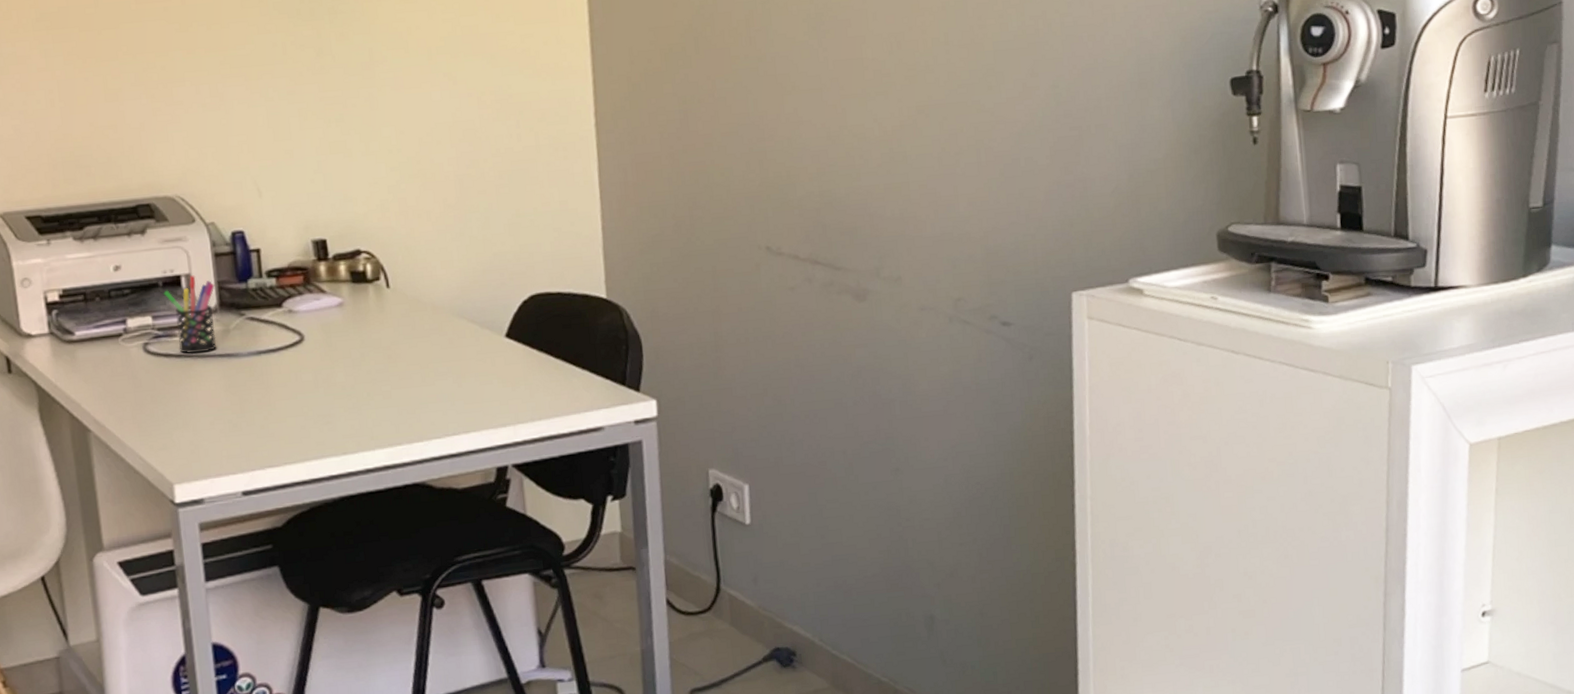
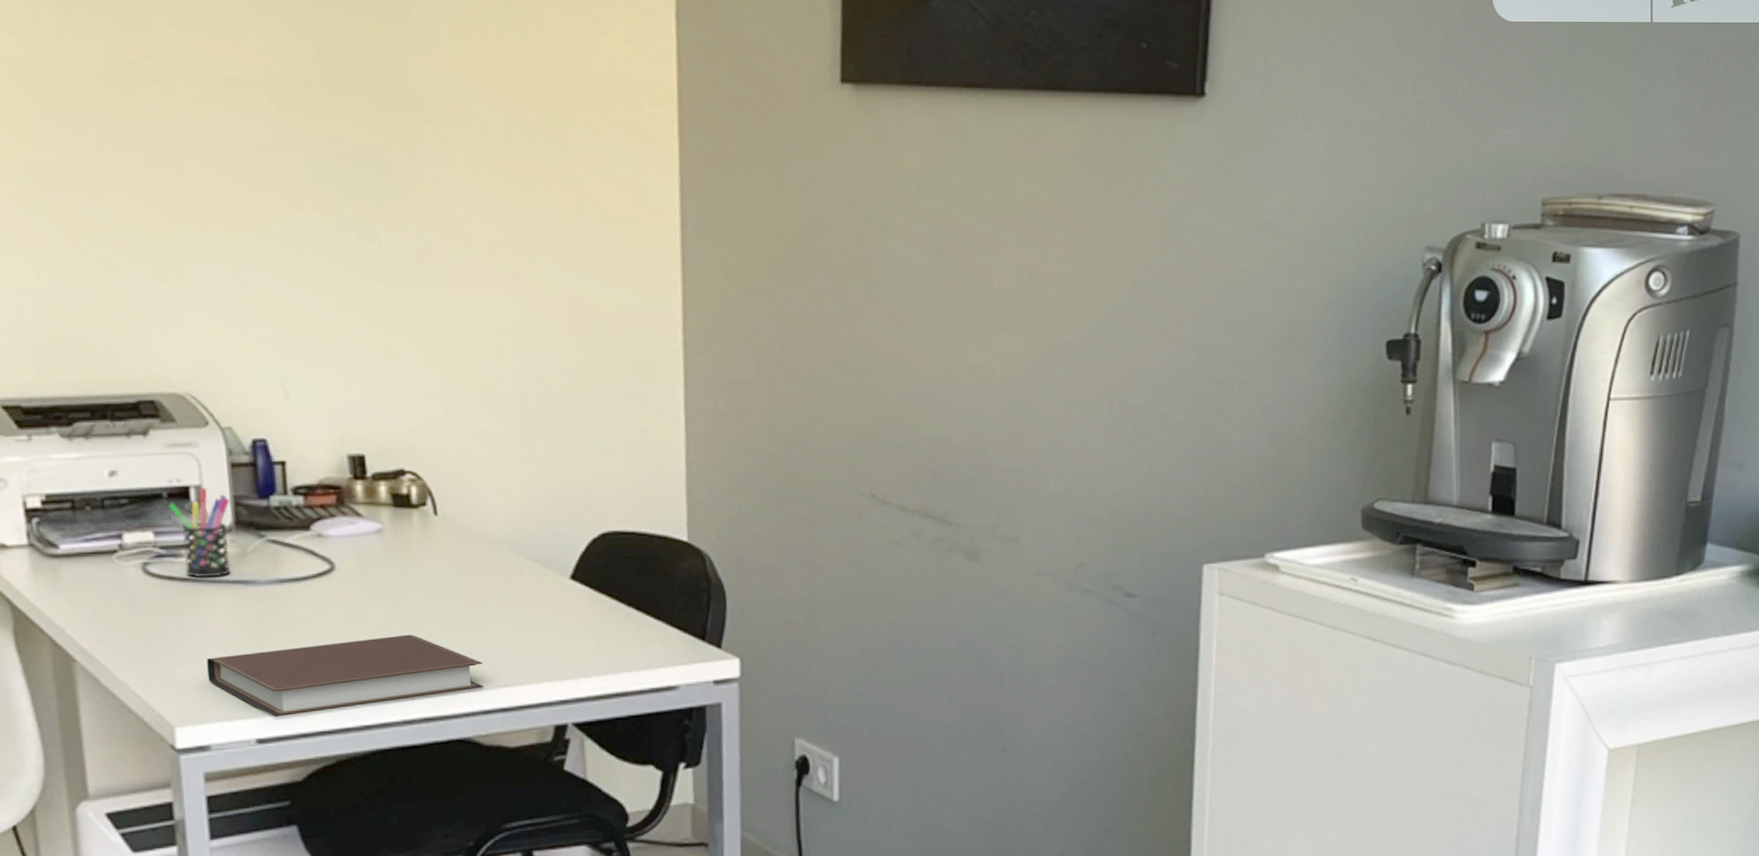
notebook: none [199,393,435,472] -> present [207,634,485,718]

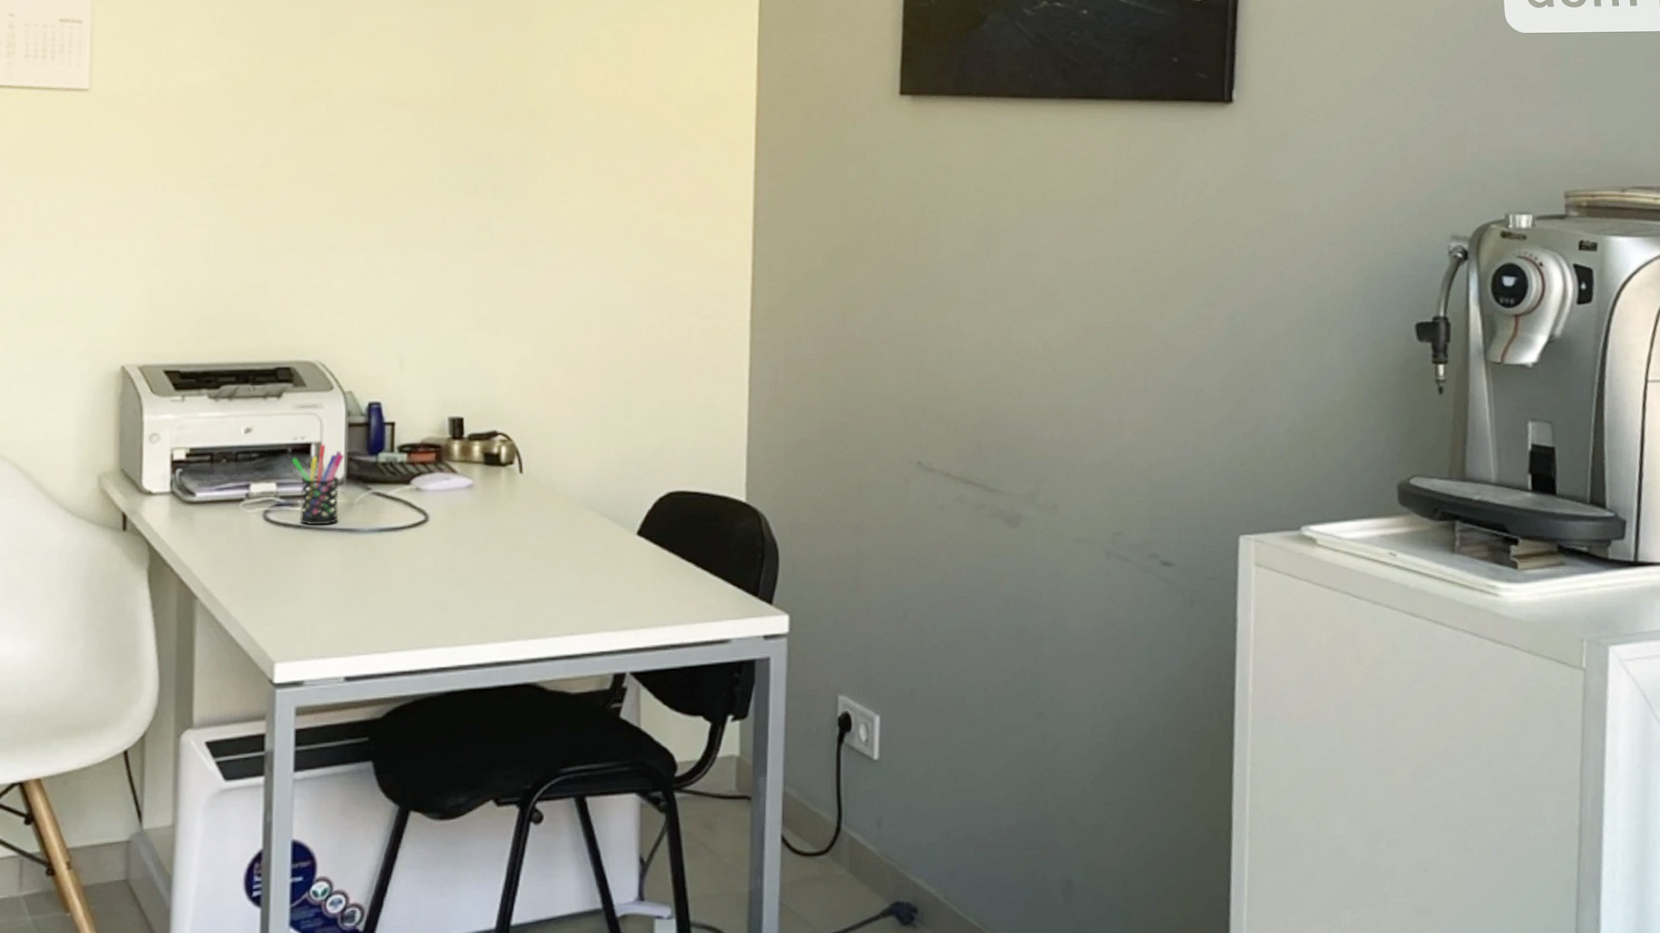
notebook: present [207,634,485,718] -> none [309,582,553,657]

